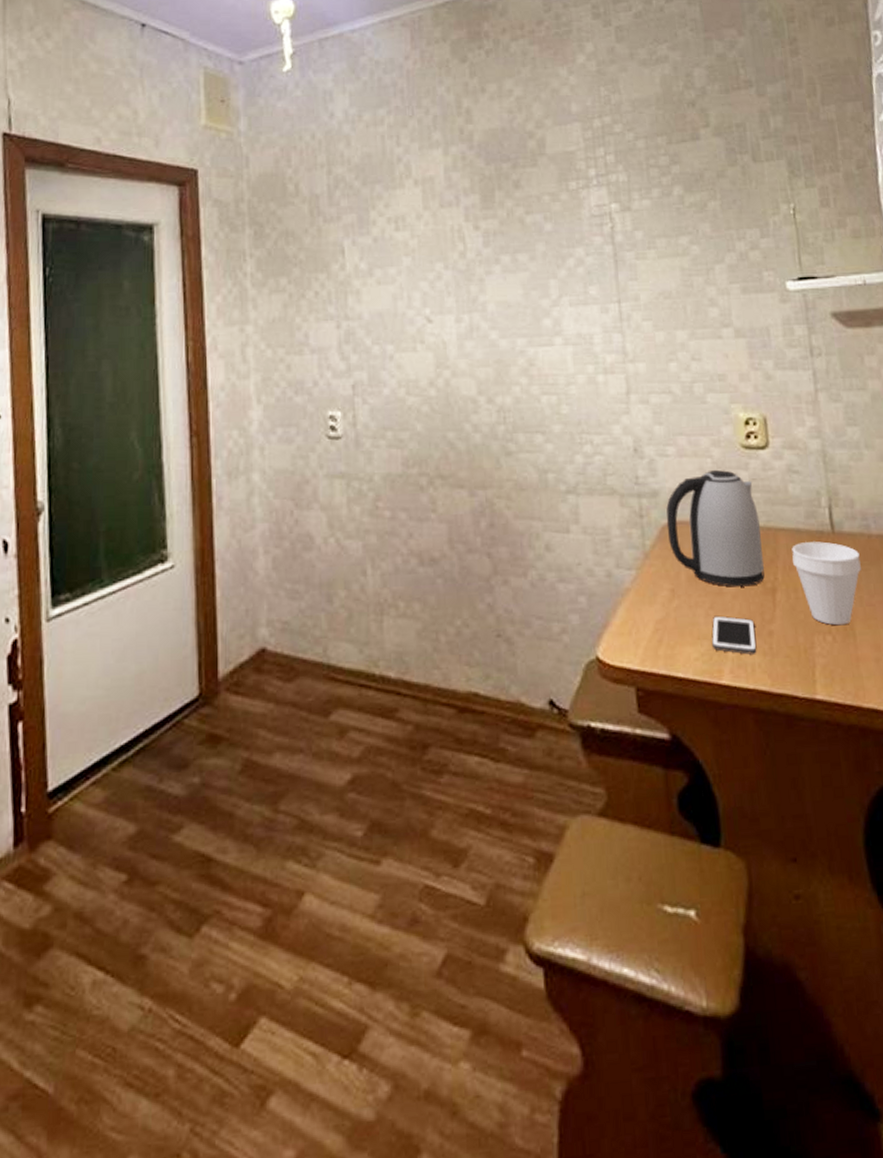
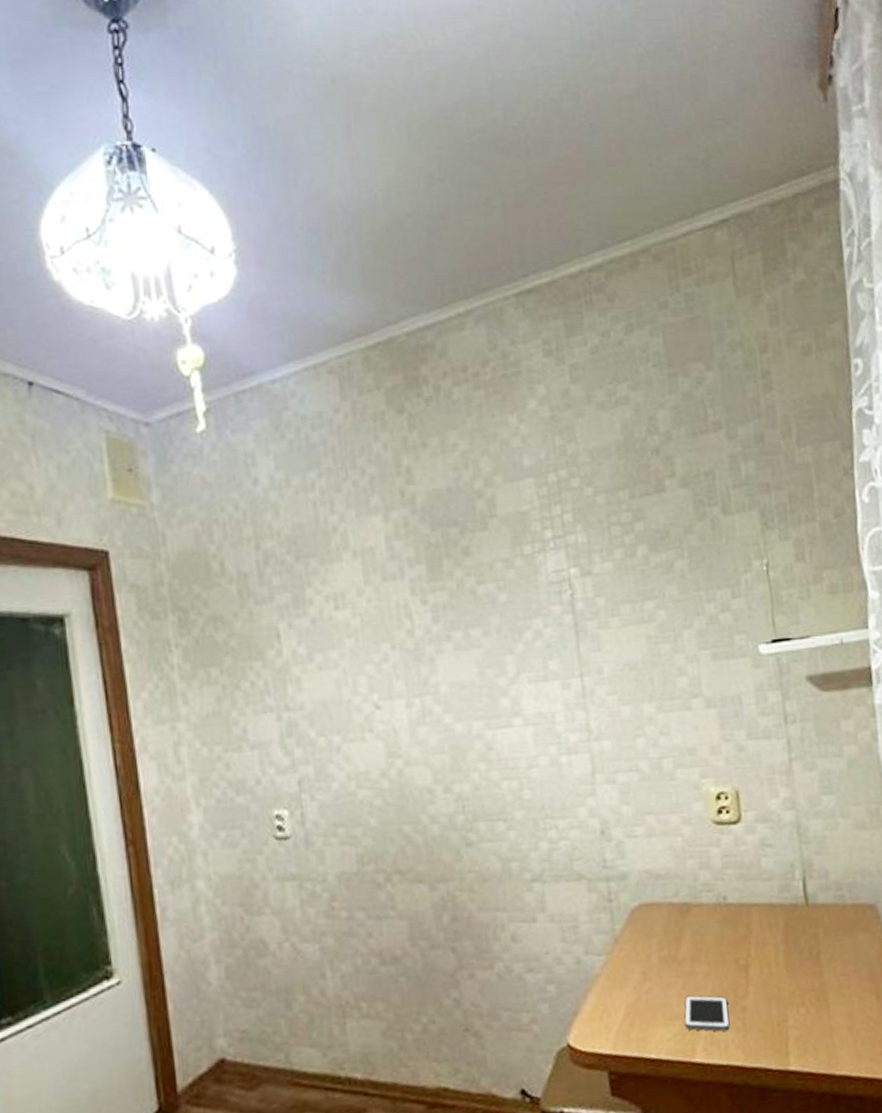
kettle: present [666,469,765,587] -> none [636,847,738,966]
cup: present [792,541,861,626] -> none [765,914,835,997]

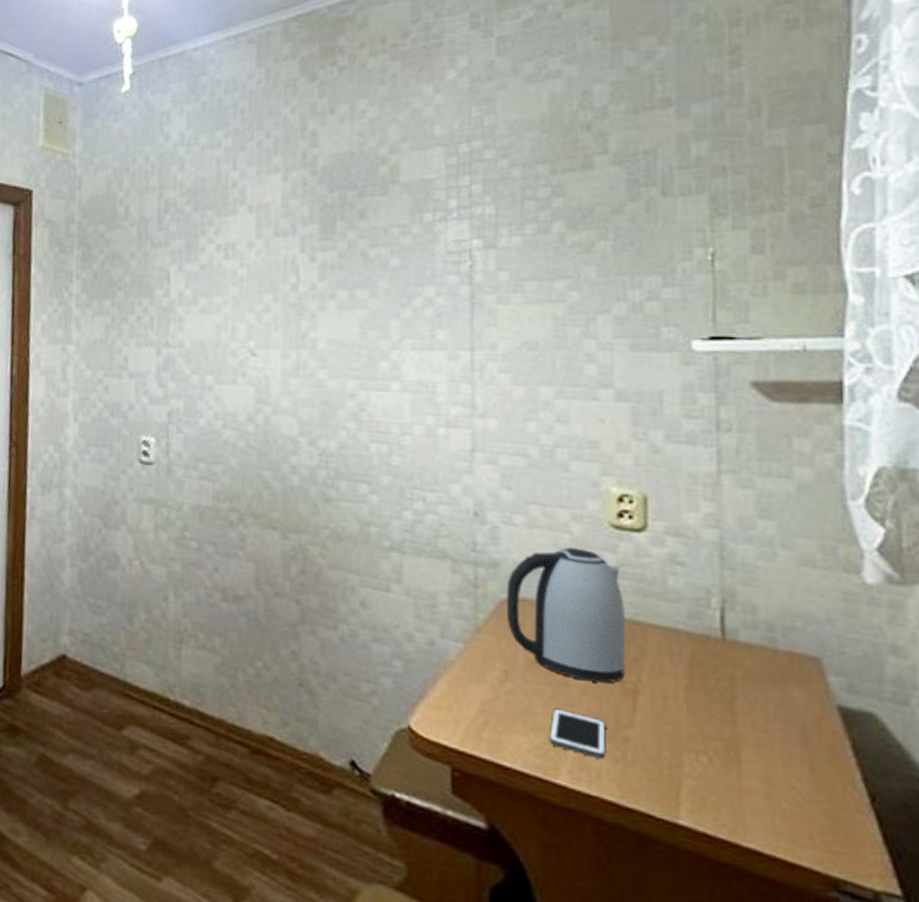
kettle: none [636,847,738,966] -> present [506,547,625,684]

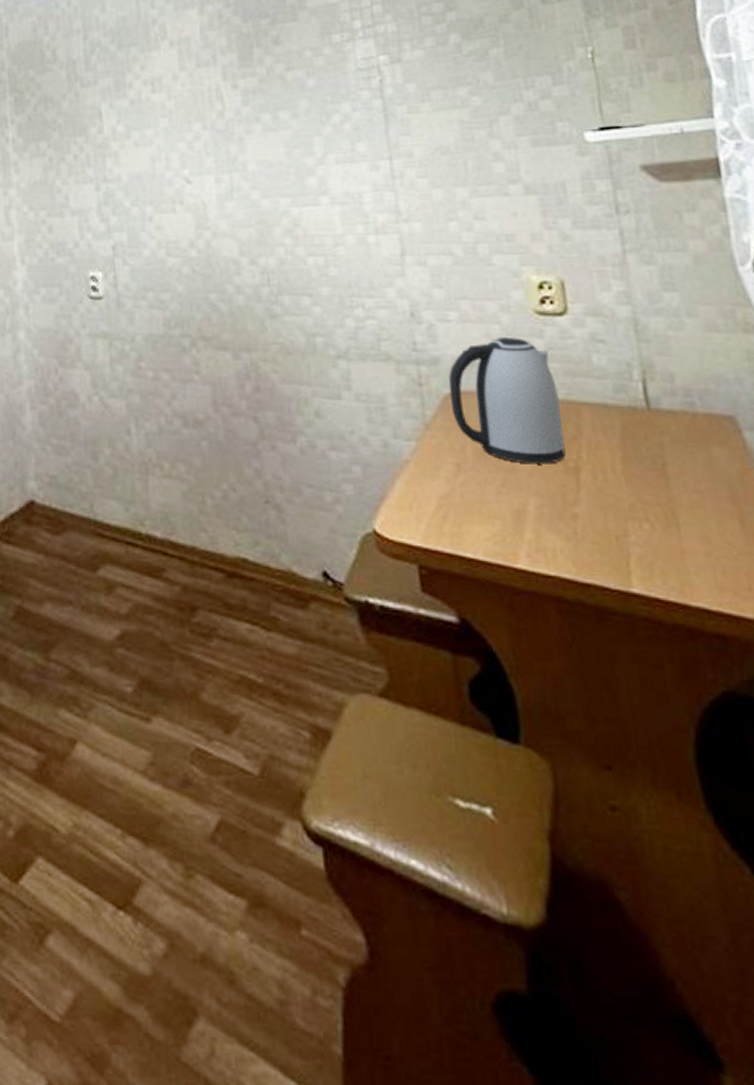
cell phone: present [548,708,606,759] -> none [504,494,559,538]

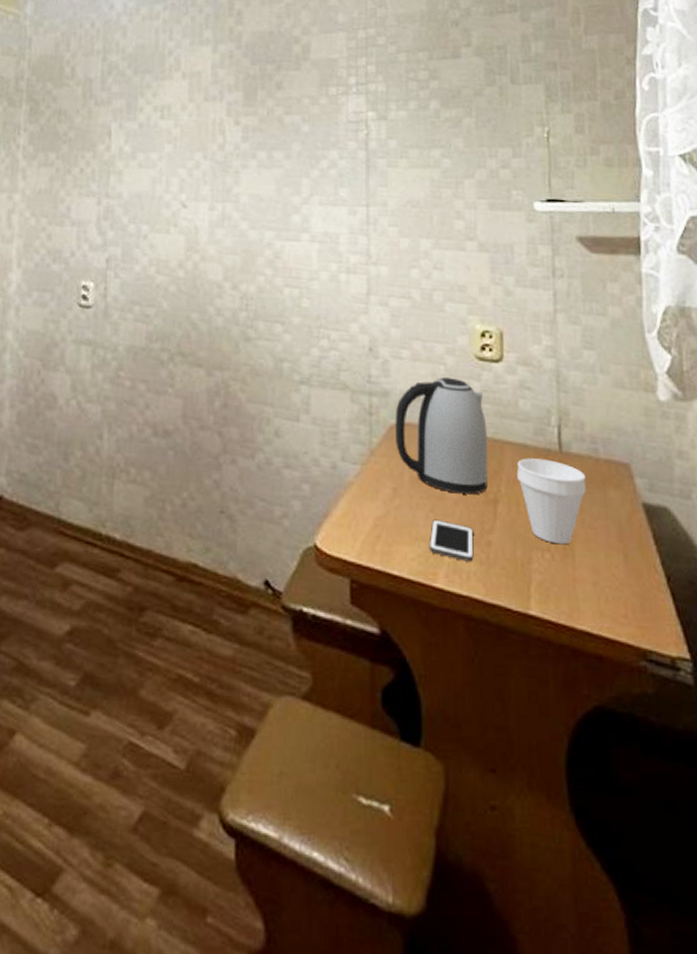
cell phone: none [504,494,559,538] -> present [428,519,474,562]
cup: none [598,419,685,513] -> present [517,458,586,545]

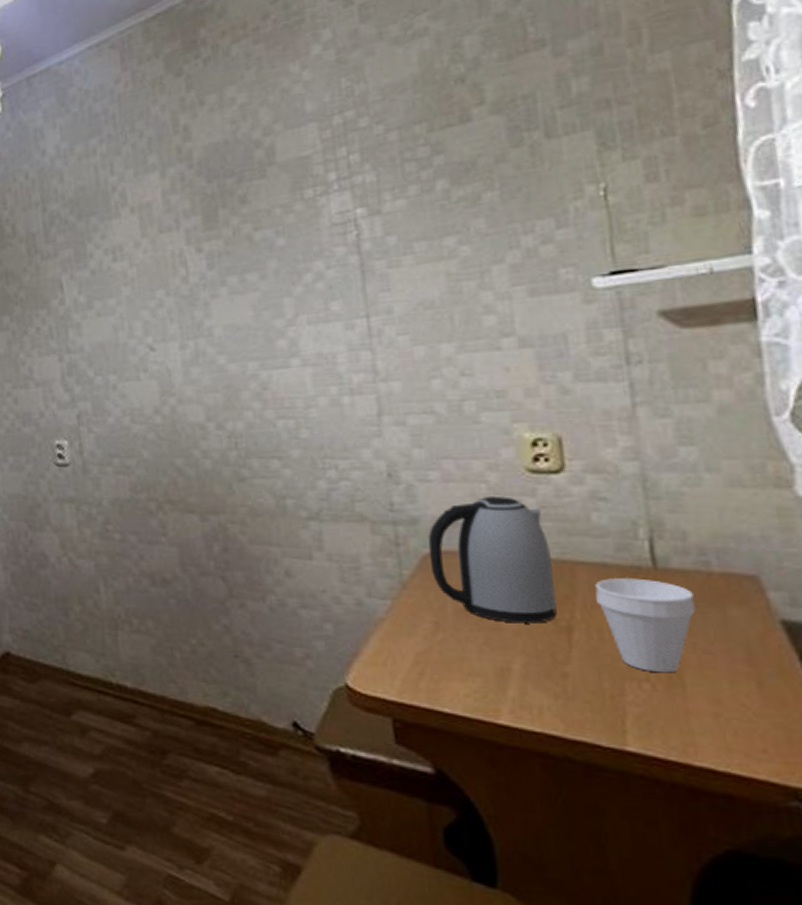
cell phone: present [428,519,474,562] -> none [486,652,546,696]

